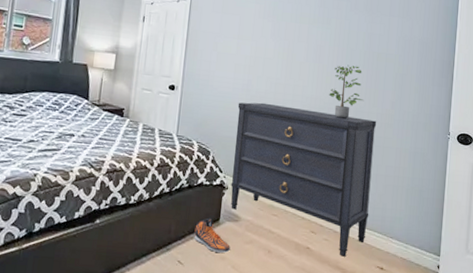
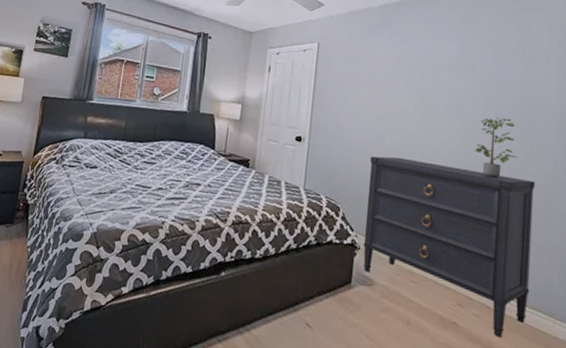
sneaker: present [194,218,230,253] -> none [323,279,364,320]

